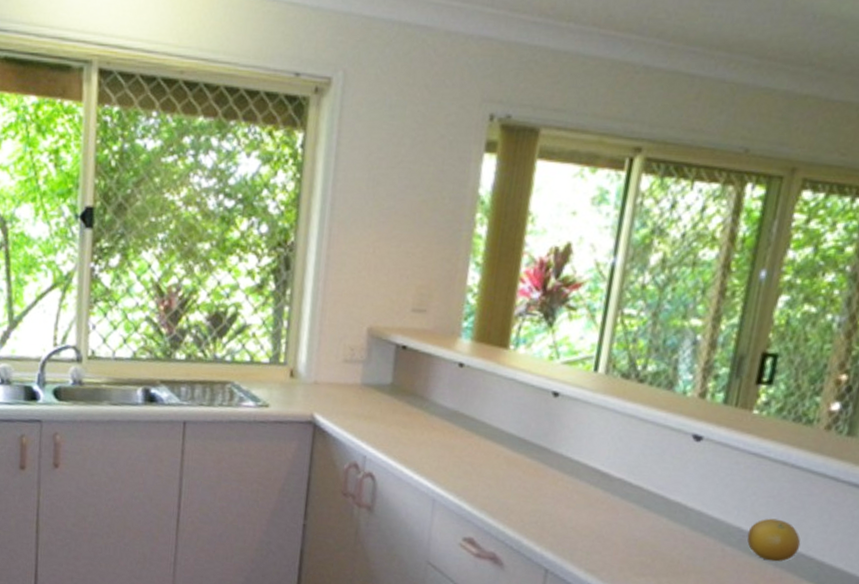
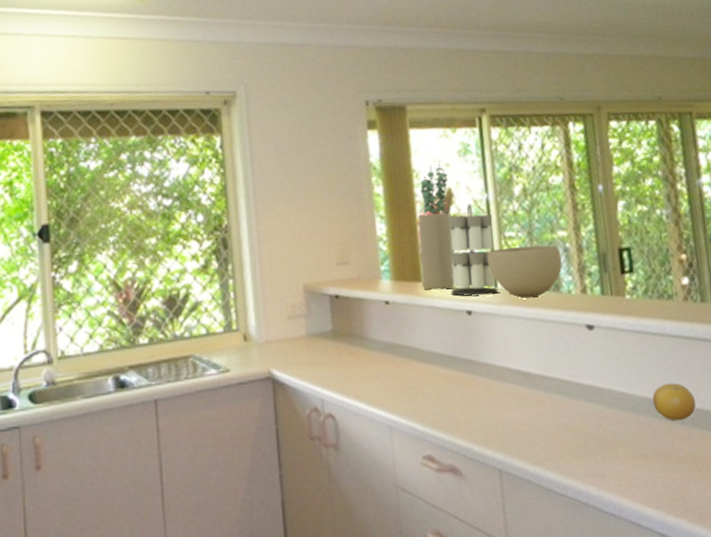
vase: none [506,206,572,364] -> present [417,161,455,291]
spice rack: none [538,266,614,380] -> present [449,204,499,297]
bowl: none [593,326,688,392] -> present [487,245,562,299]

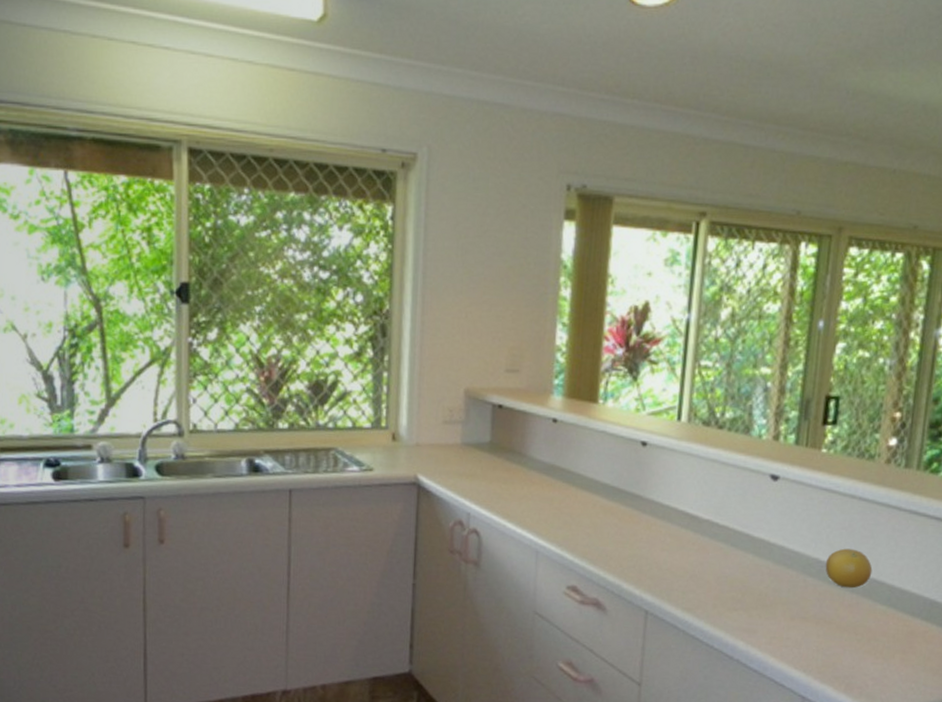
vase: present [417,161,455,291] -> none [596,268,648,416]
spice rack: present [449,204,499,297] -> none [627,323,690,428]
bowl: present [487,245,562,299] -> none [675,378,760,437]

